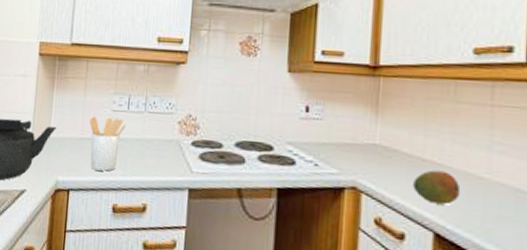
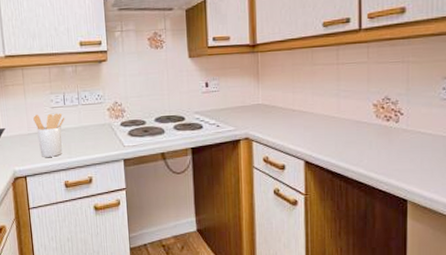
fruit: present [413,170,461,205] -> none [288,116,321,140]

